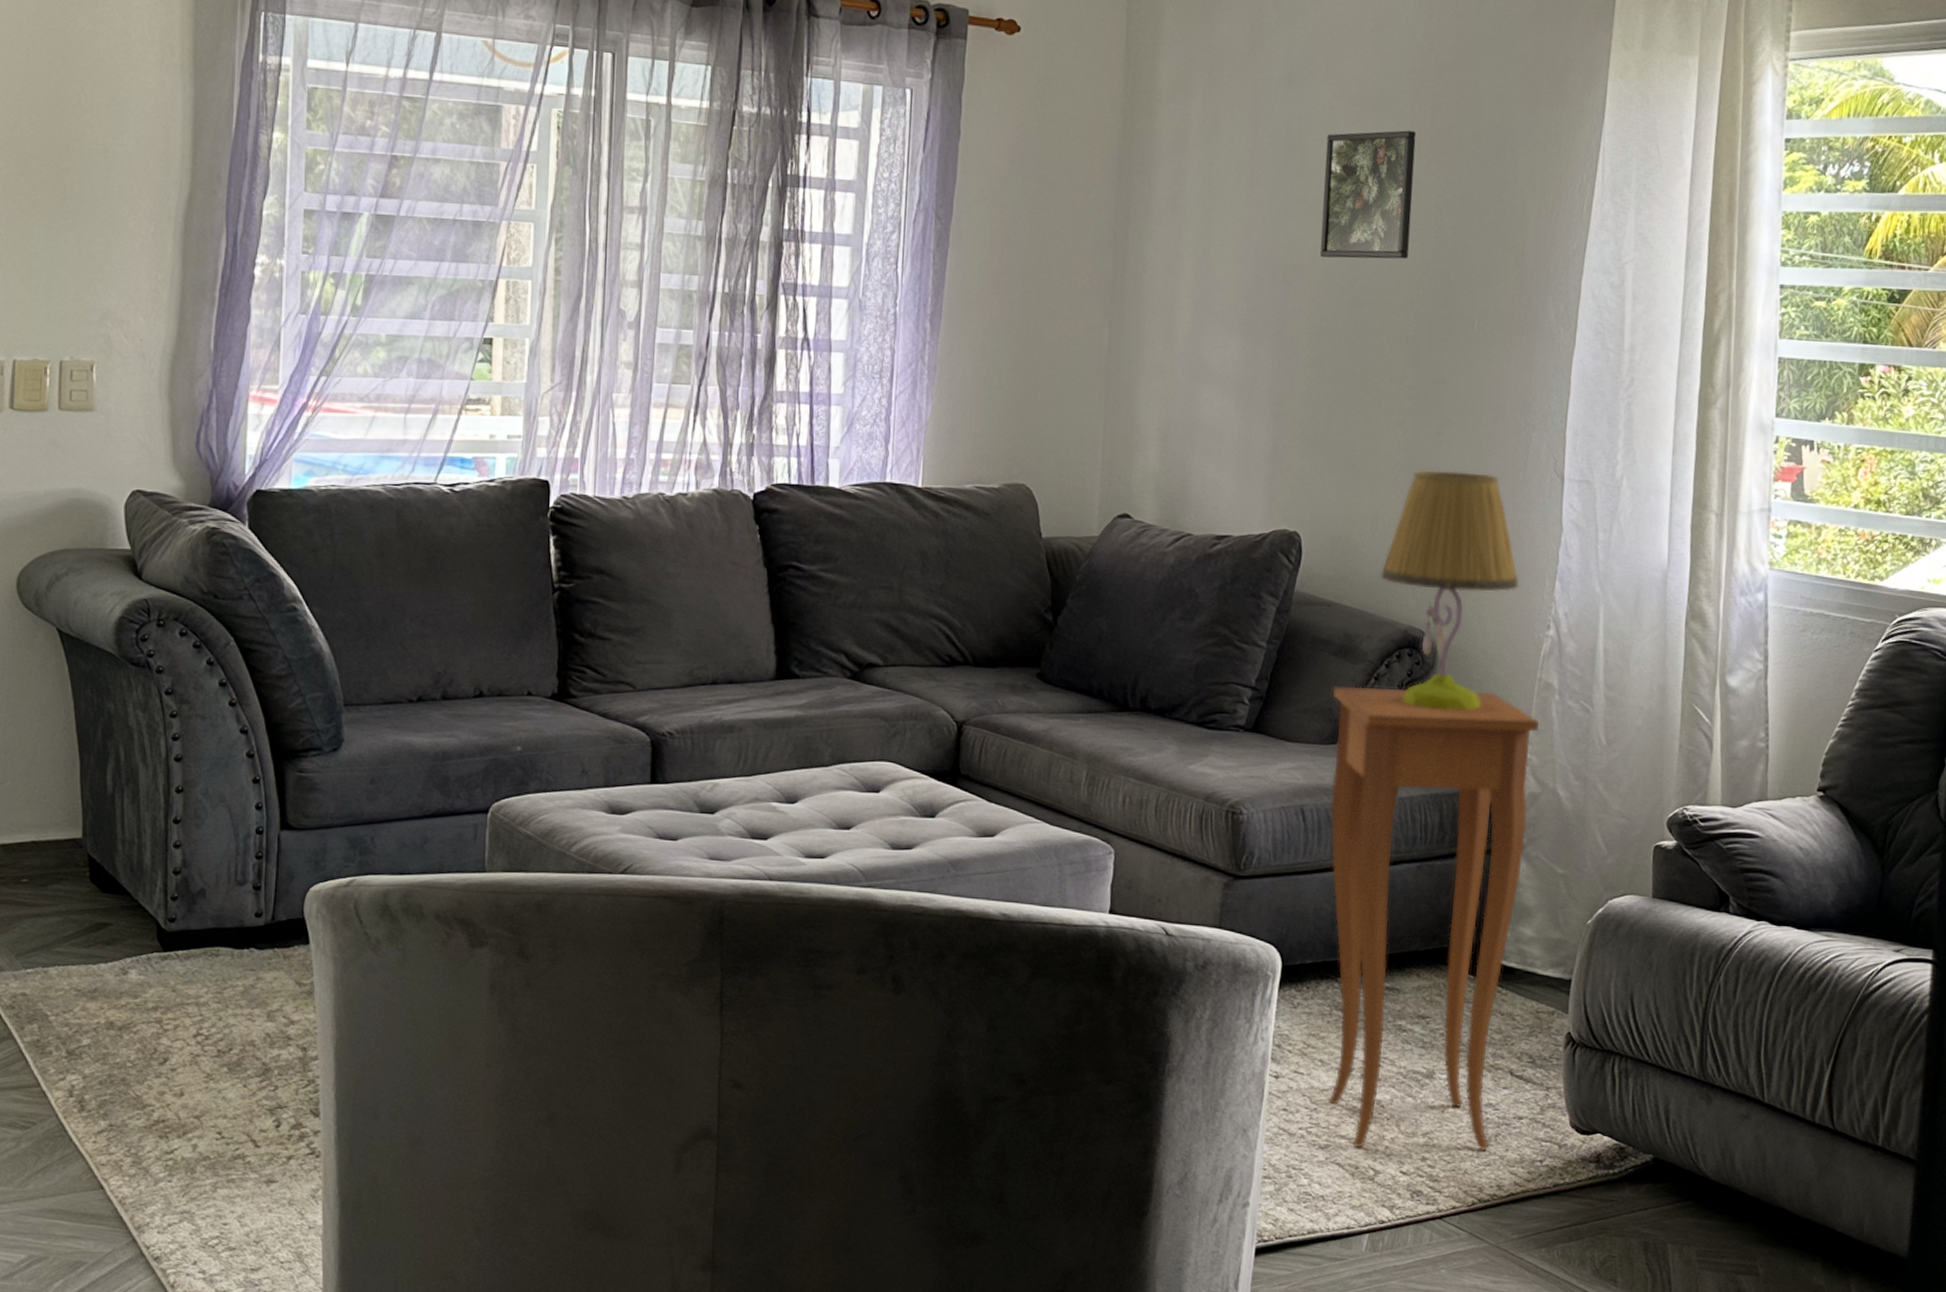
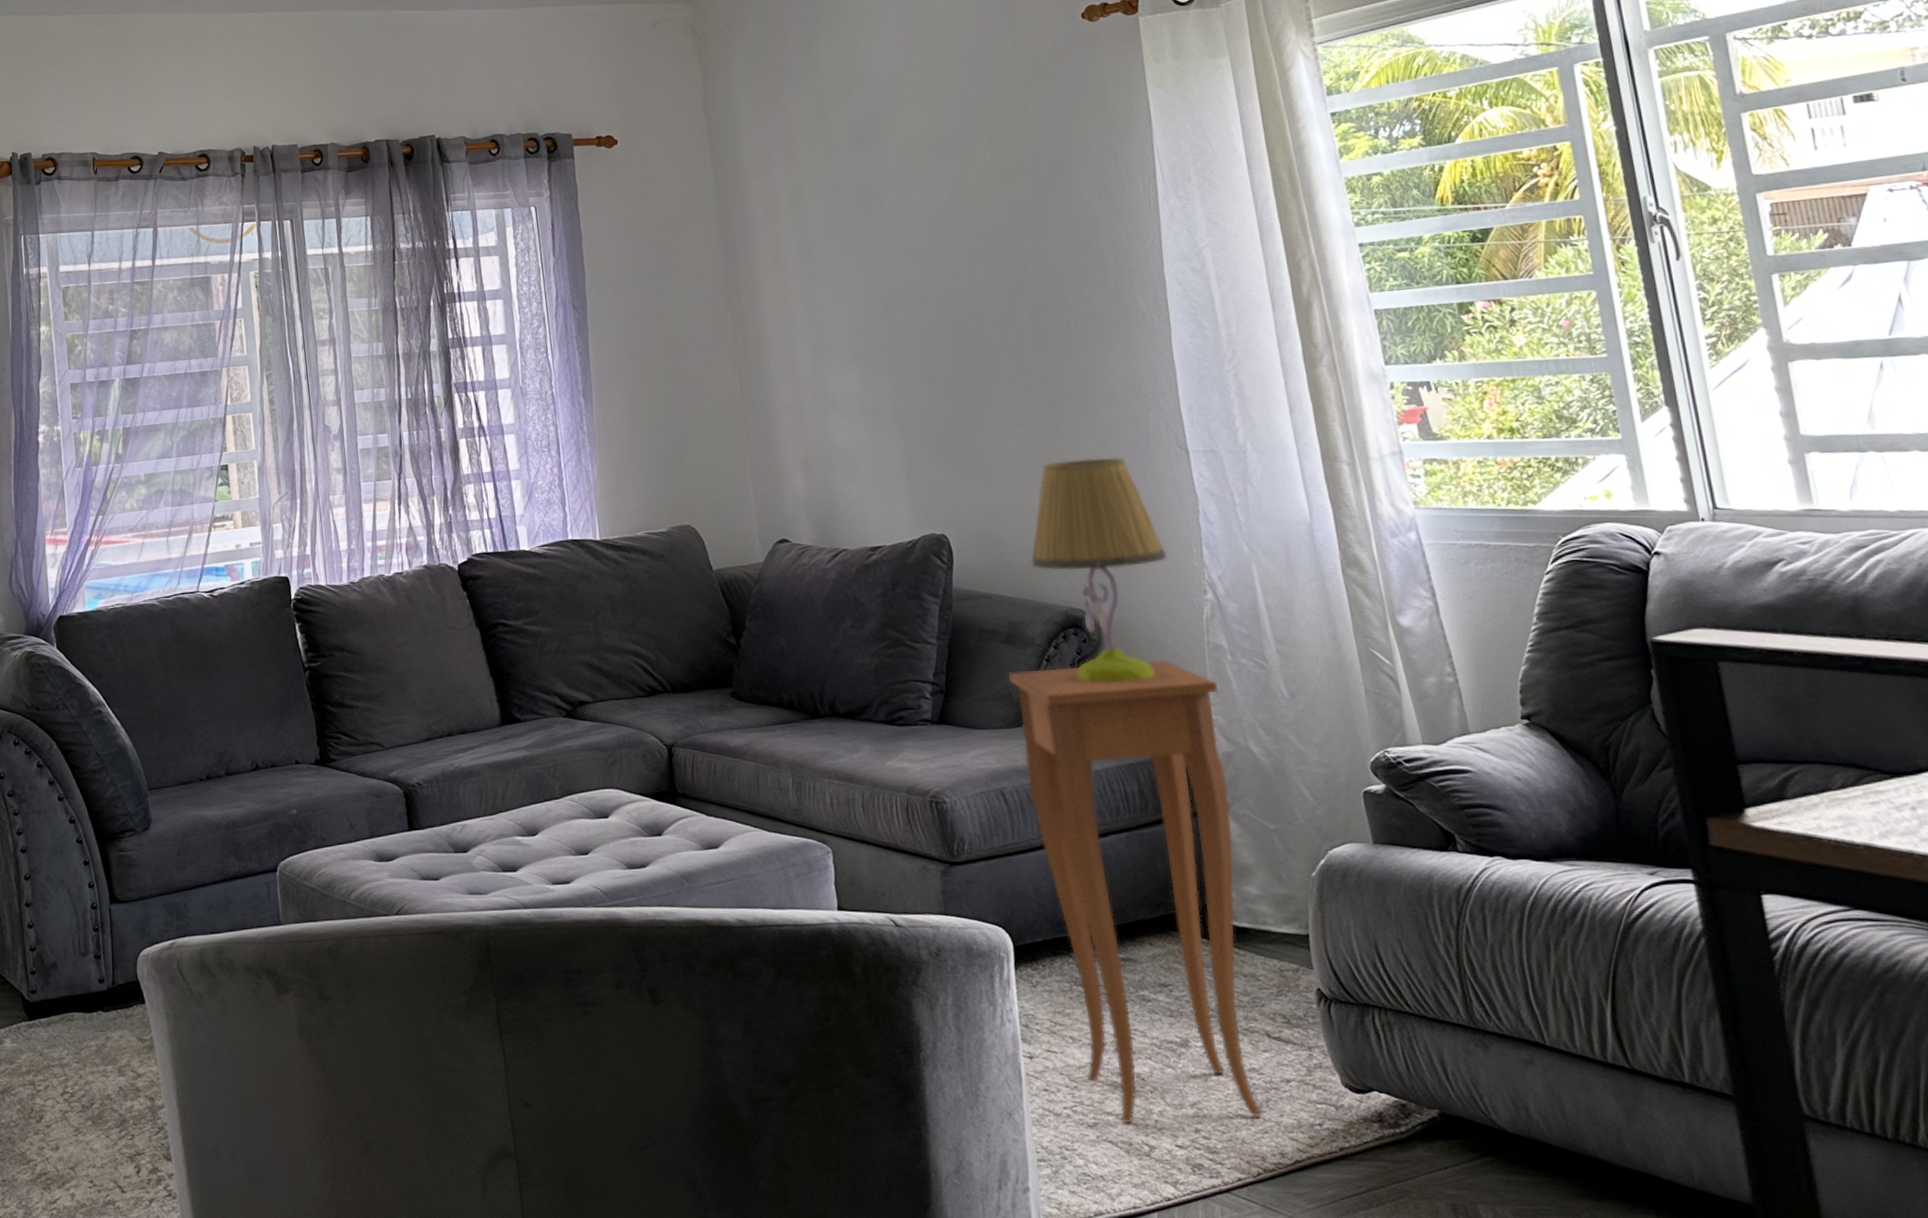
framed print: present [1320,130,1417,259] -> none [900,166,996,288]

